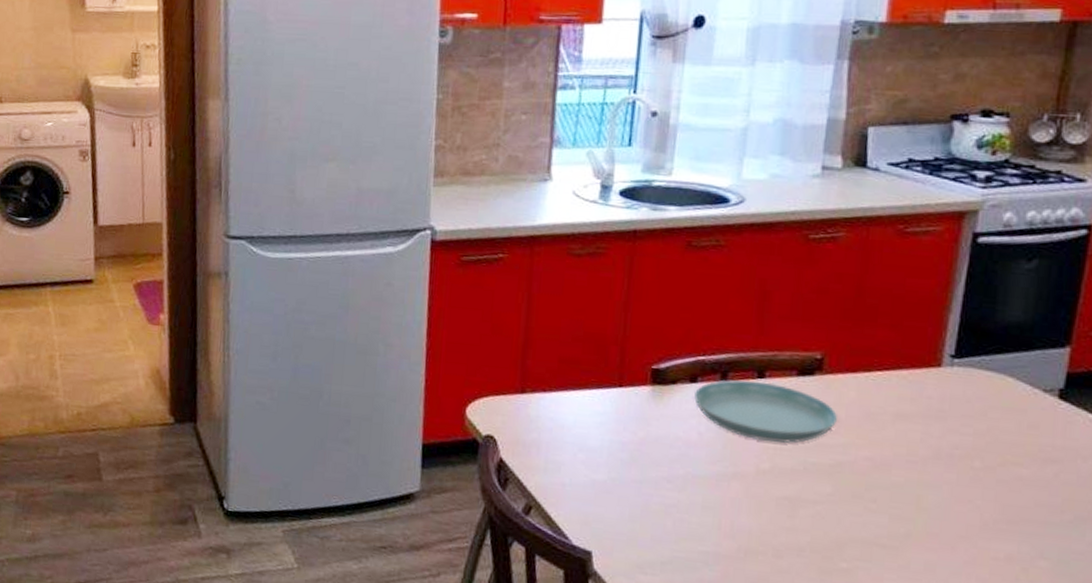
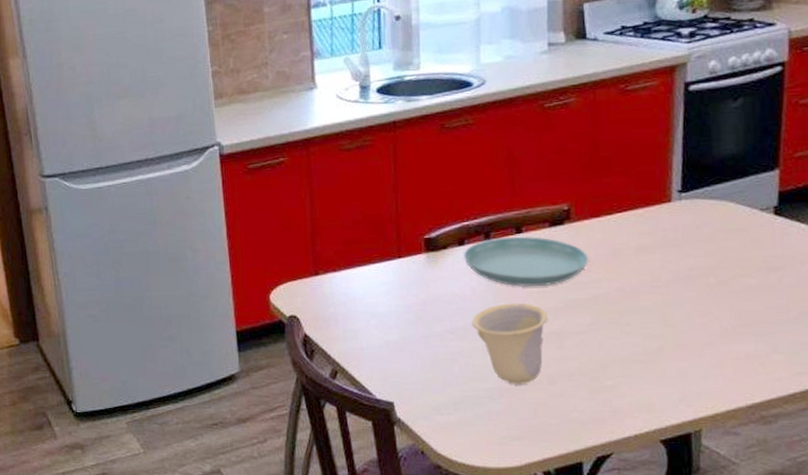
cup: none [693,456,782,553] -> present [471,303,548,384]

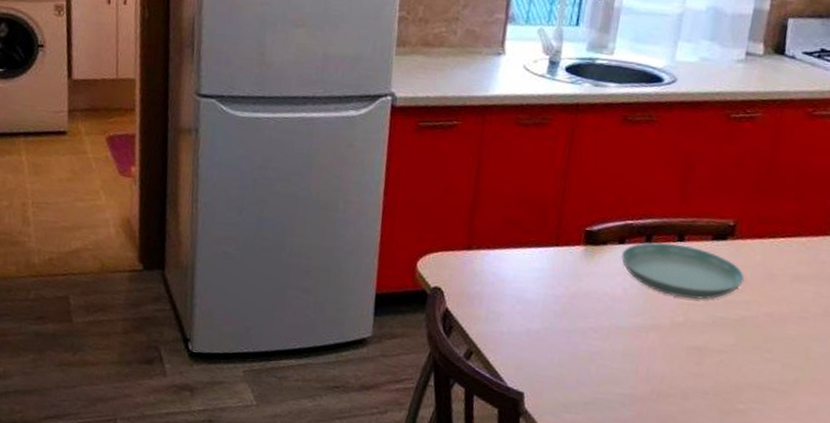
cup: present [471,303,548,384] -> none [616,310,694,395]

